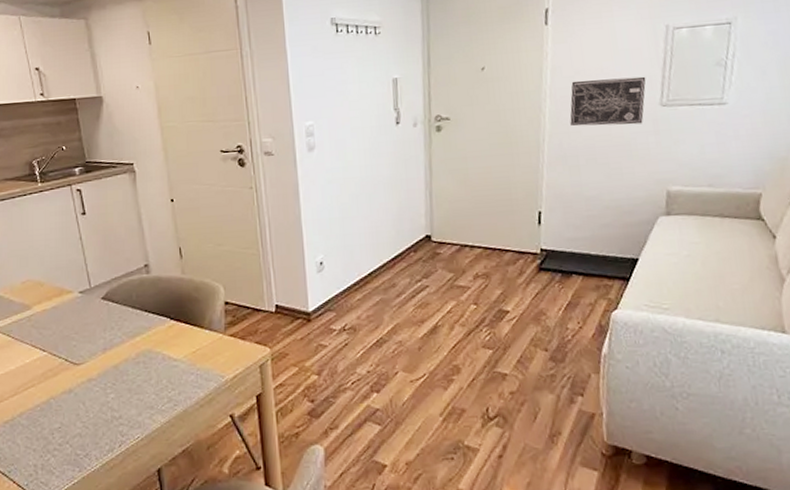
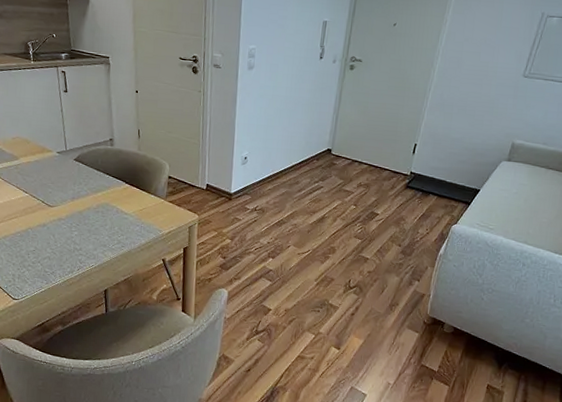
wall art: present [570,76,646,126] -> none [452,46,517,89]

